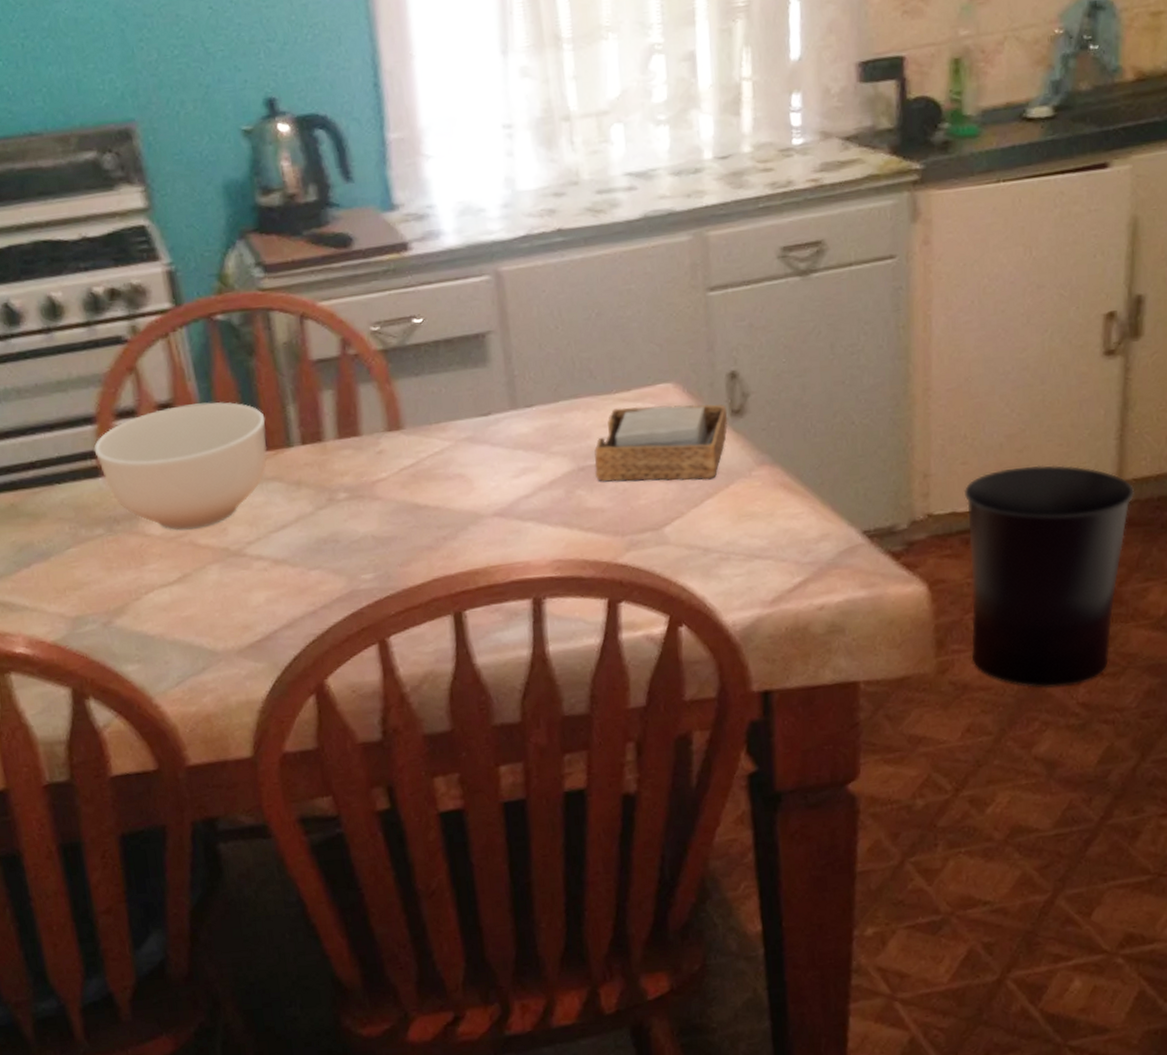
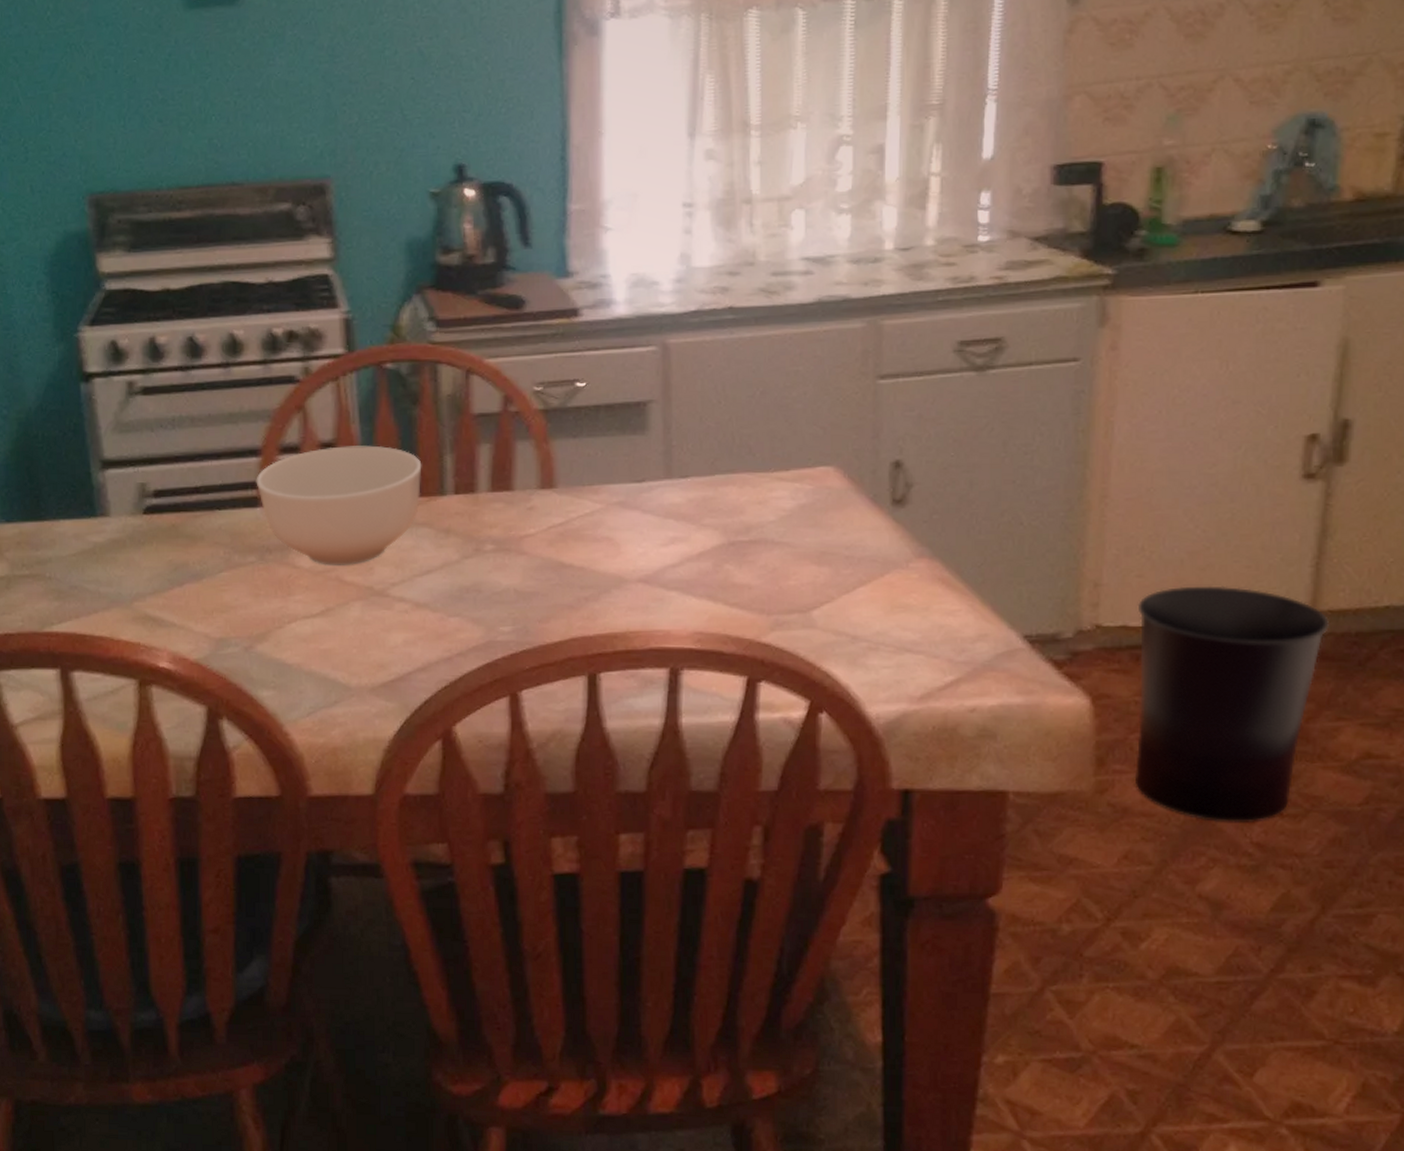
napkin holder: present [594,404,728,482] -> none [746,487,889,567]

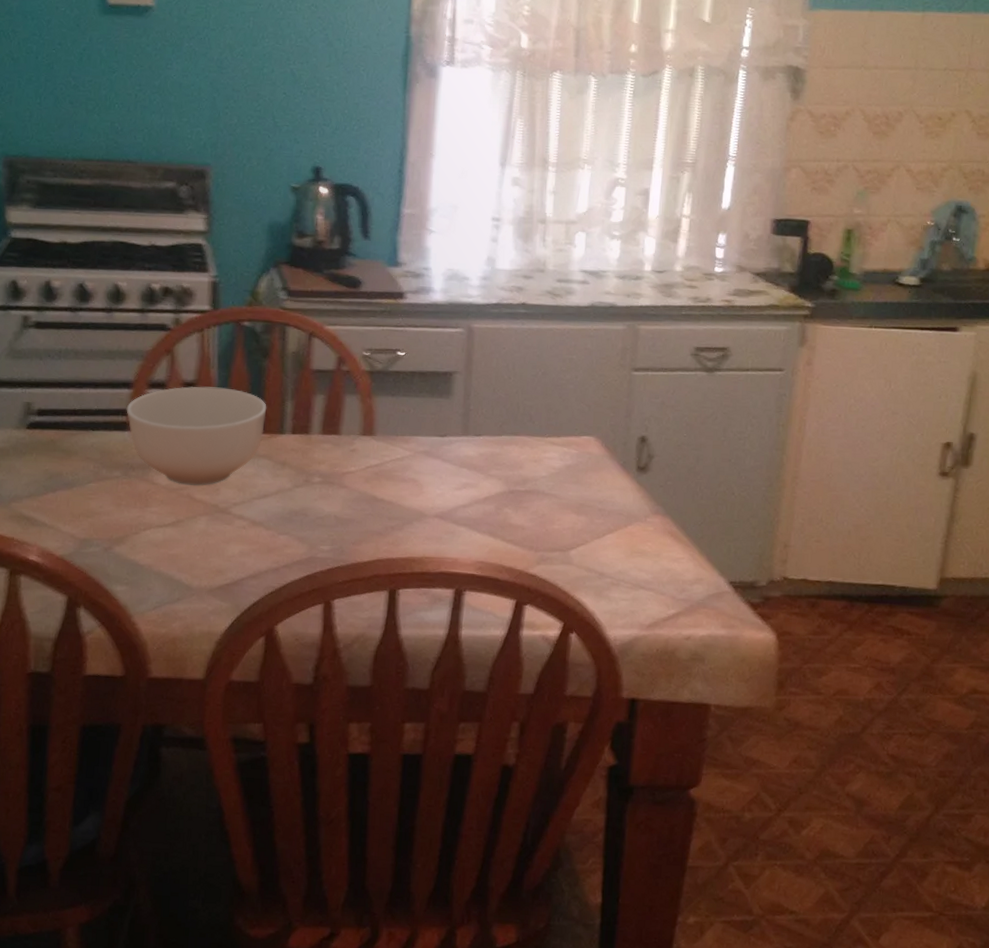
waste bin: present [1134,586,1330,821] -> none [805,551,953,738]

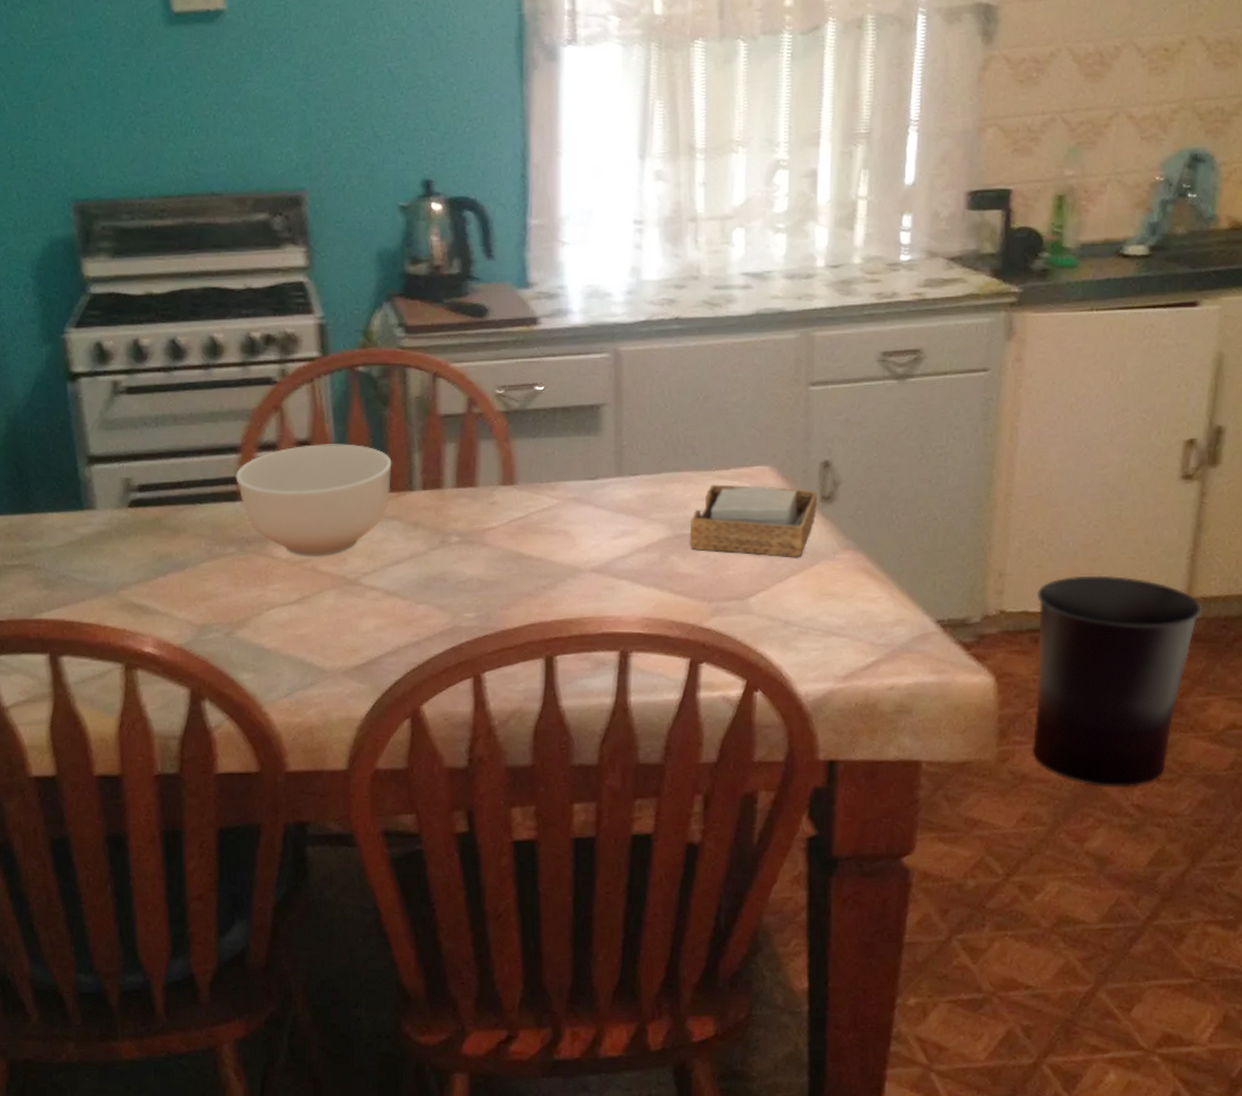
napkin holder: none [522,449,635,519] -> present [689,484,818,558]
waste bin: none [805,551,953,738] -> present [1032,575,1203,786]

